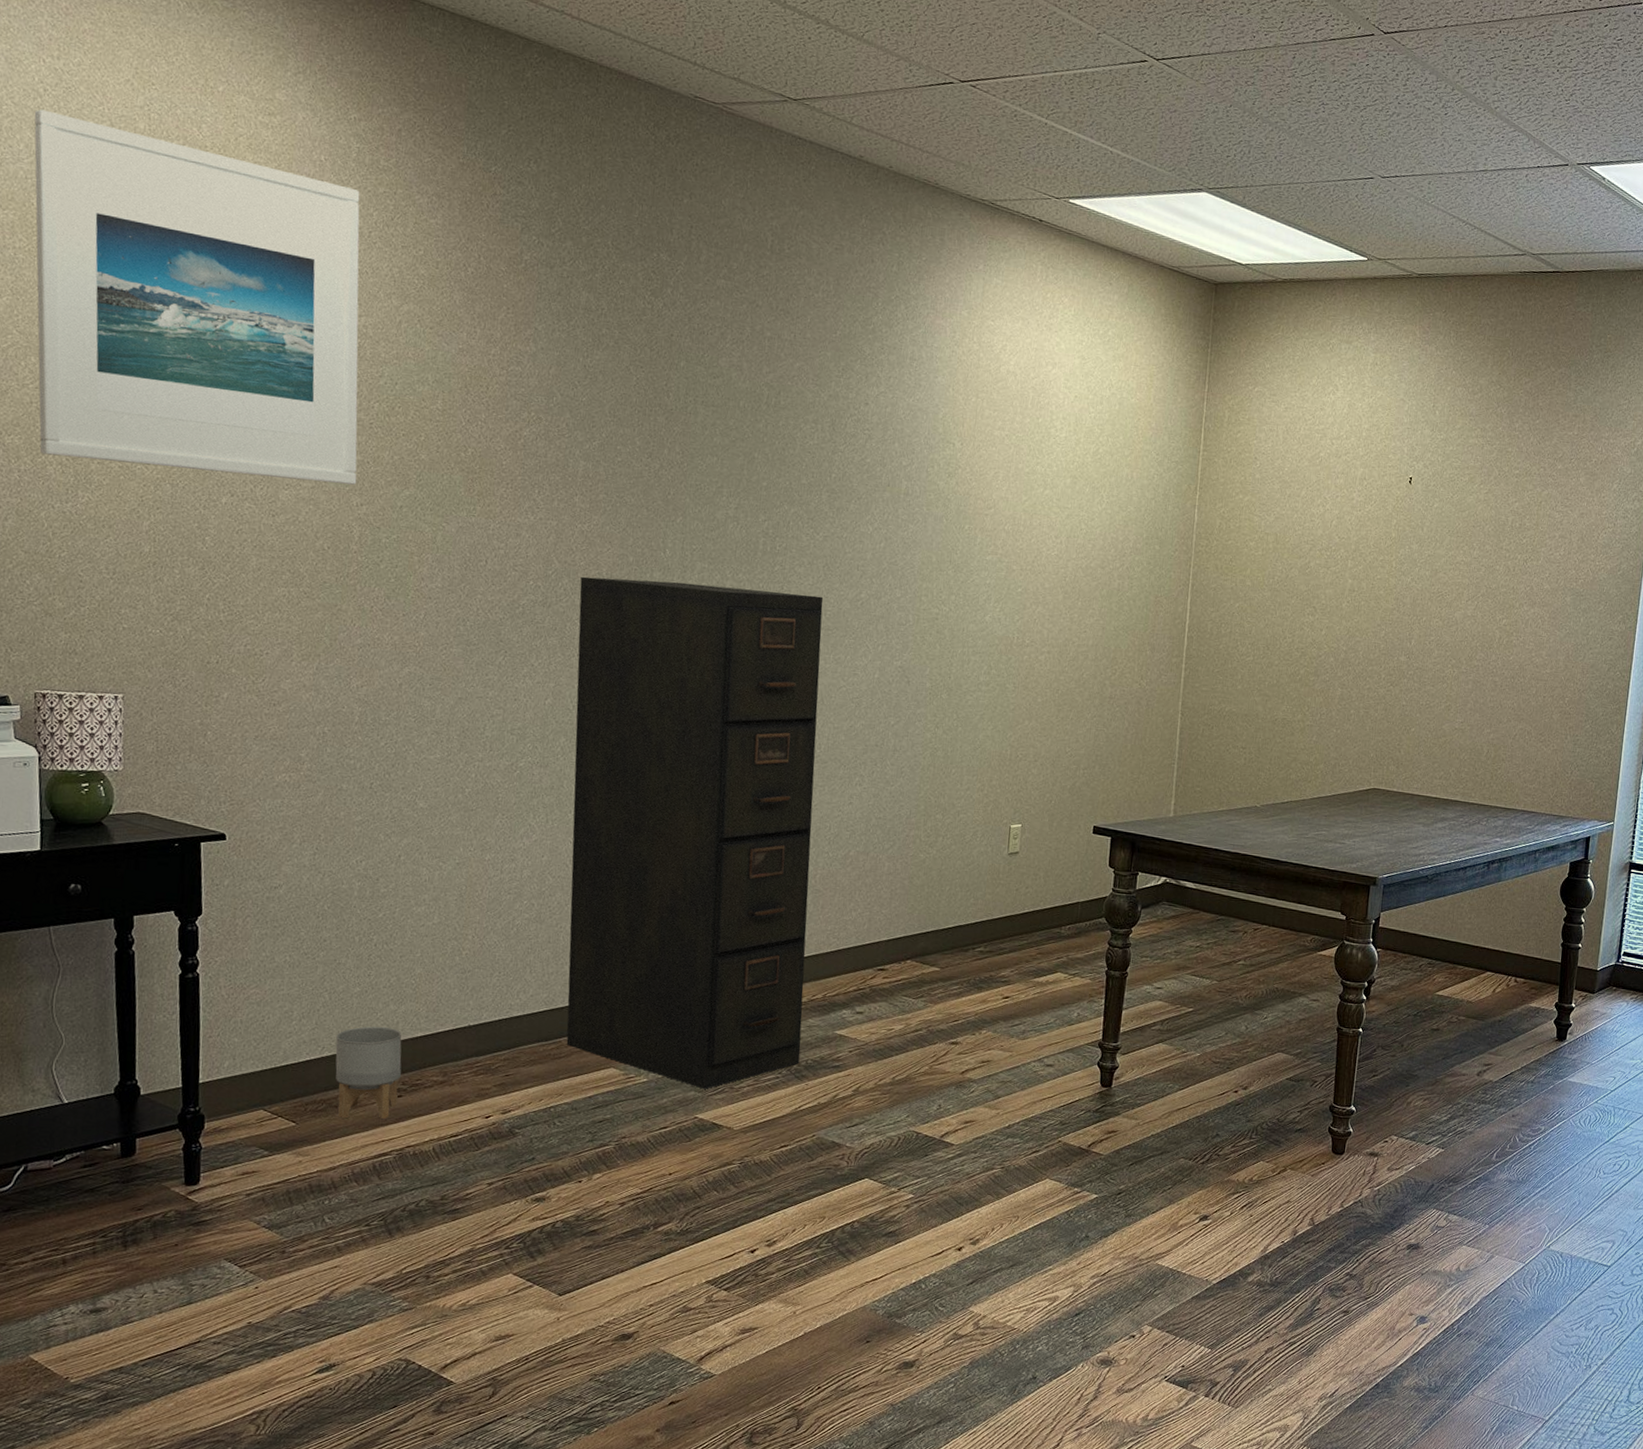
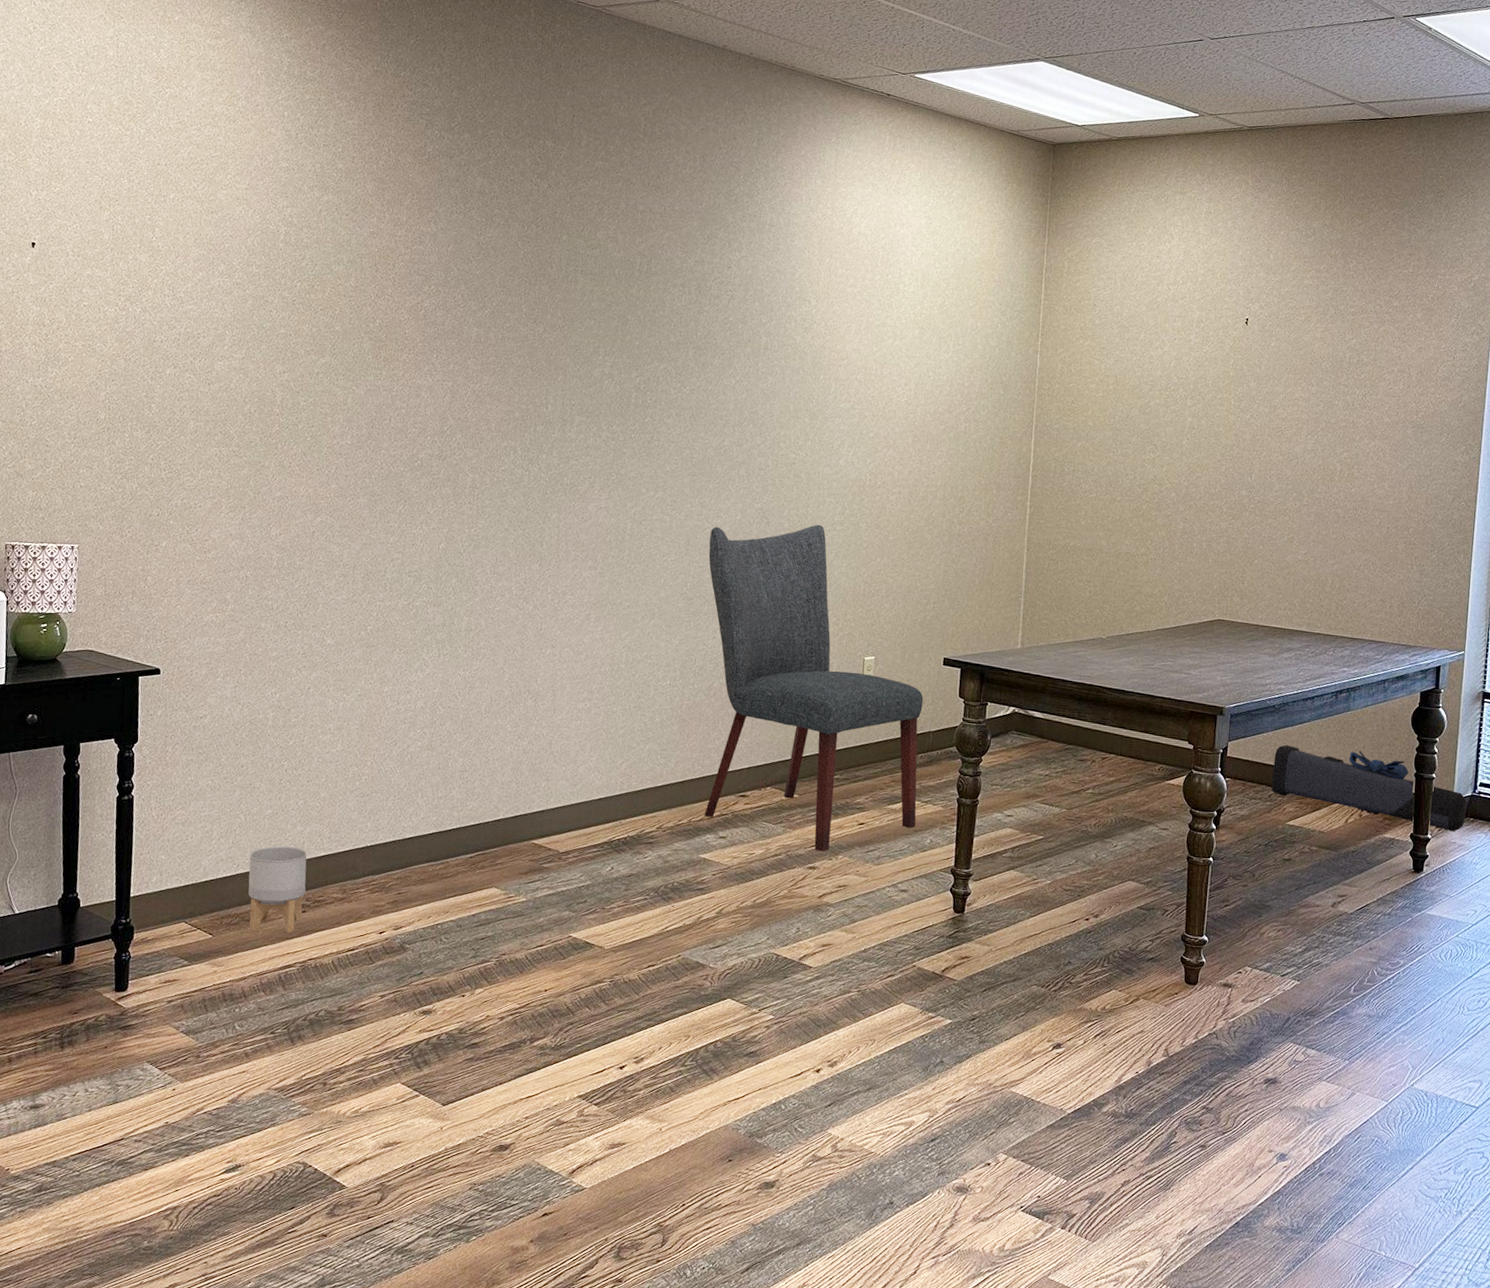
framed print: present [34,109,360,485] -> none [18,44,289,355]
filing cabinet: present [566,576,824,1089] -> none [453,431,690,909]
chair: none [840,684,1072,1027] -> present [704,524,924,852]
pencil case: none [1421,915,1611,1000] -> present [1271,745,1467,831]

